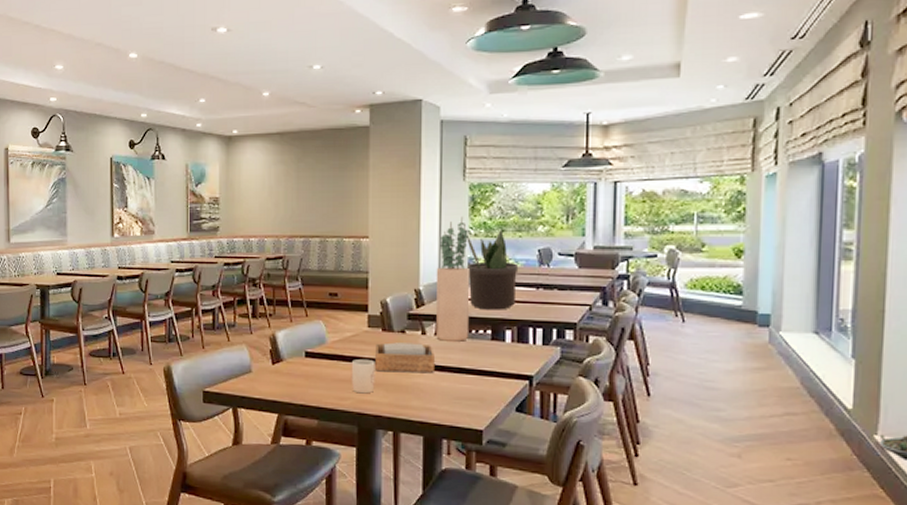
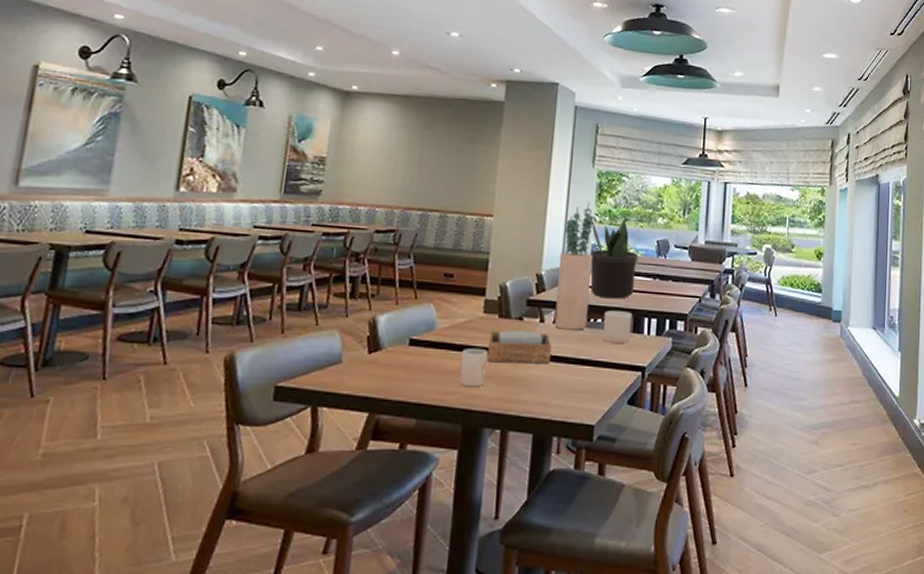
mug: none [485,322,516,353] -> present [603,310,633,343]

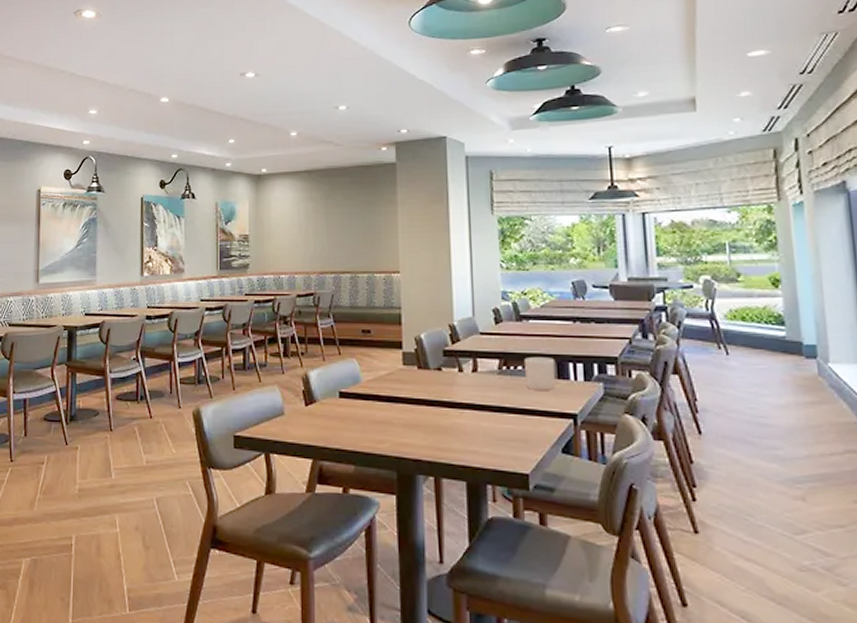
mug: present [458,349,488,388] -> none [387,399,413,436]
napkin holder: present [487,330,552,363] -> none [412,381,475,412]
vase: present [554,203,594,331] -> none [469,250,508,379]
planter: present [589,218,639,299] -> none [499,262,554,345]

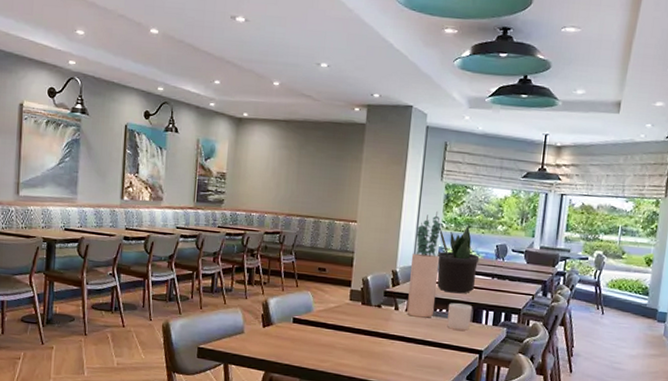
vase: none [469,250,508,379] -> present [407,212,441,318]
planter: none [499,262,554,345] -> present [437,225,480,294]

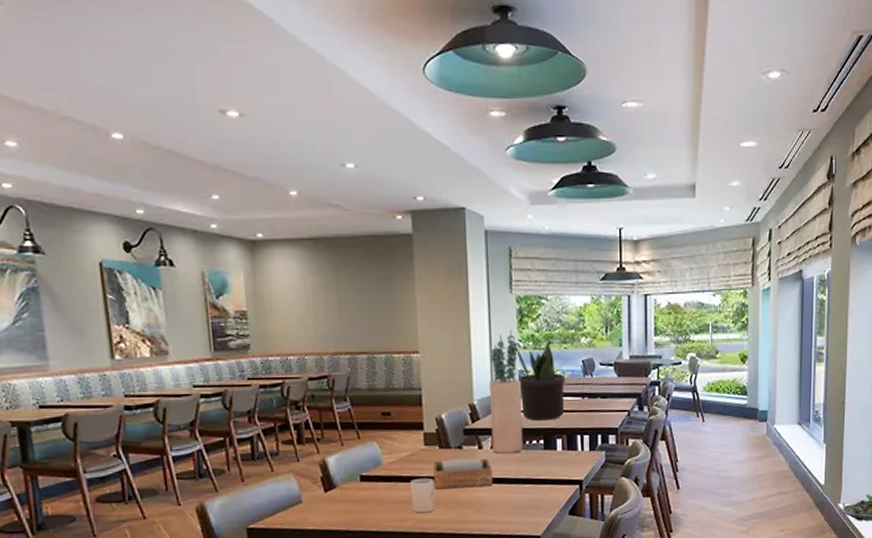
mug: none [331,328,354,358] -> present [409,478,436,513]
napkin holder: none [353,315,405,343] -> present [433,458,494,488]
mug: present [447,303,473,331] -> none [538,431,566,462]

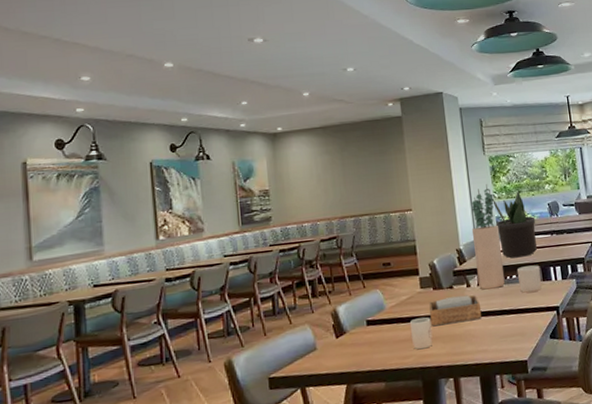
mug: none [538,431,566,462] -> present [516,265,542,293]

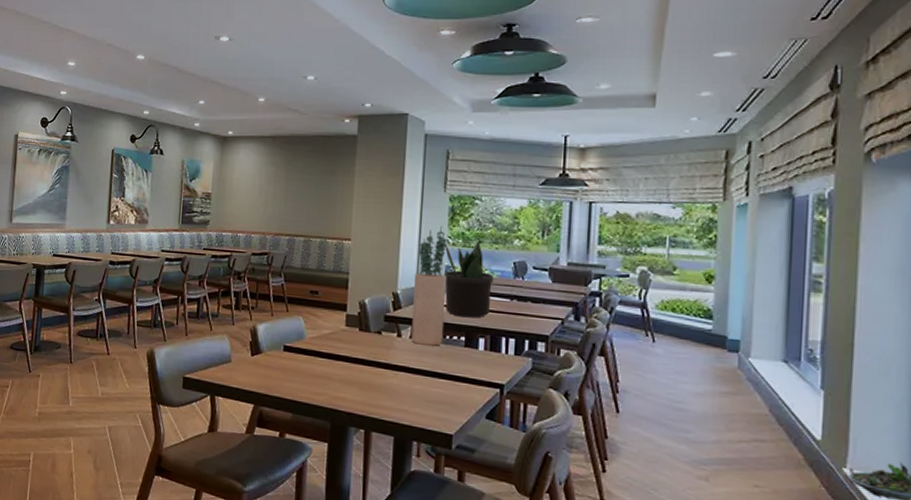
mug: present [409,317,433,350] -> none [326,357,351,391]
napkin holder: present [429,295,482,326] -> none [351,342,410,374]
mug: present [516,265,542,293] -> none [459,328,489,361]

